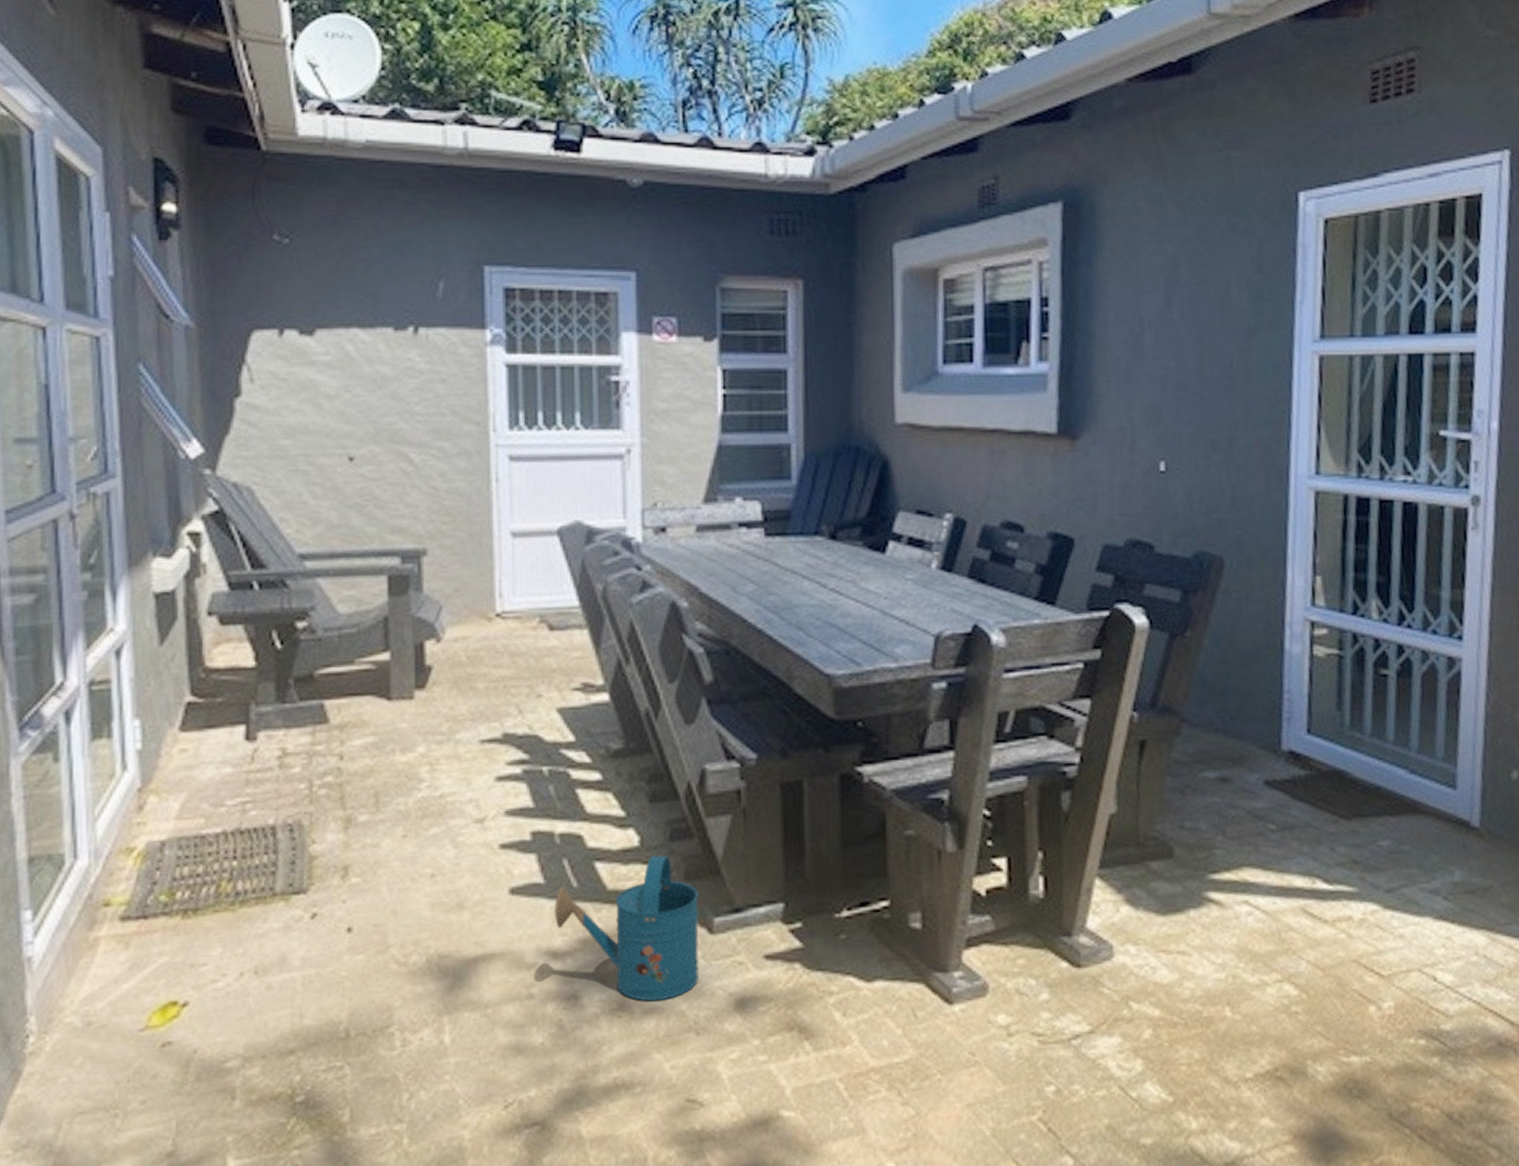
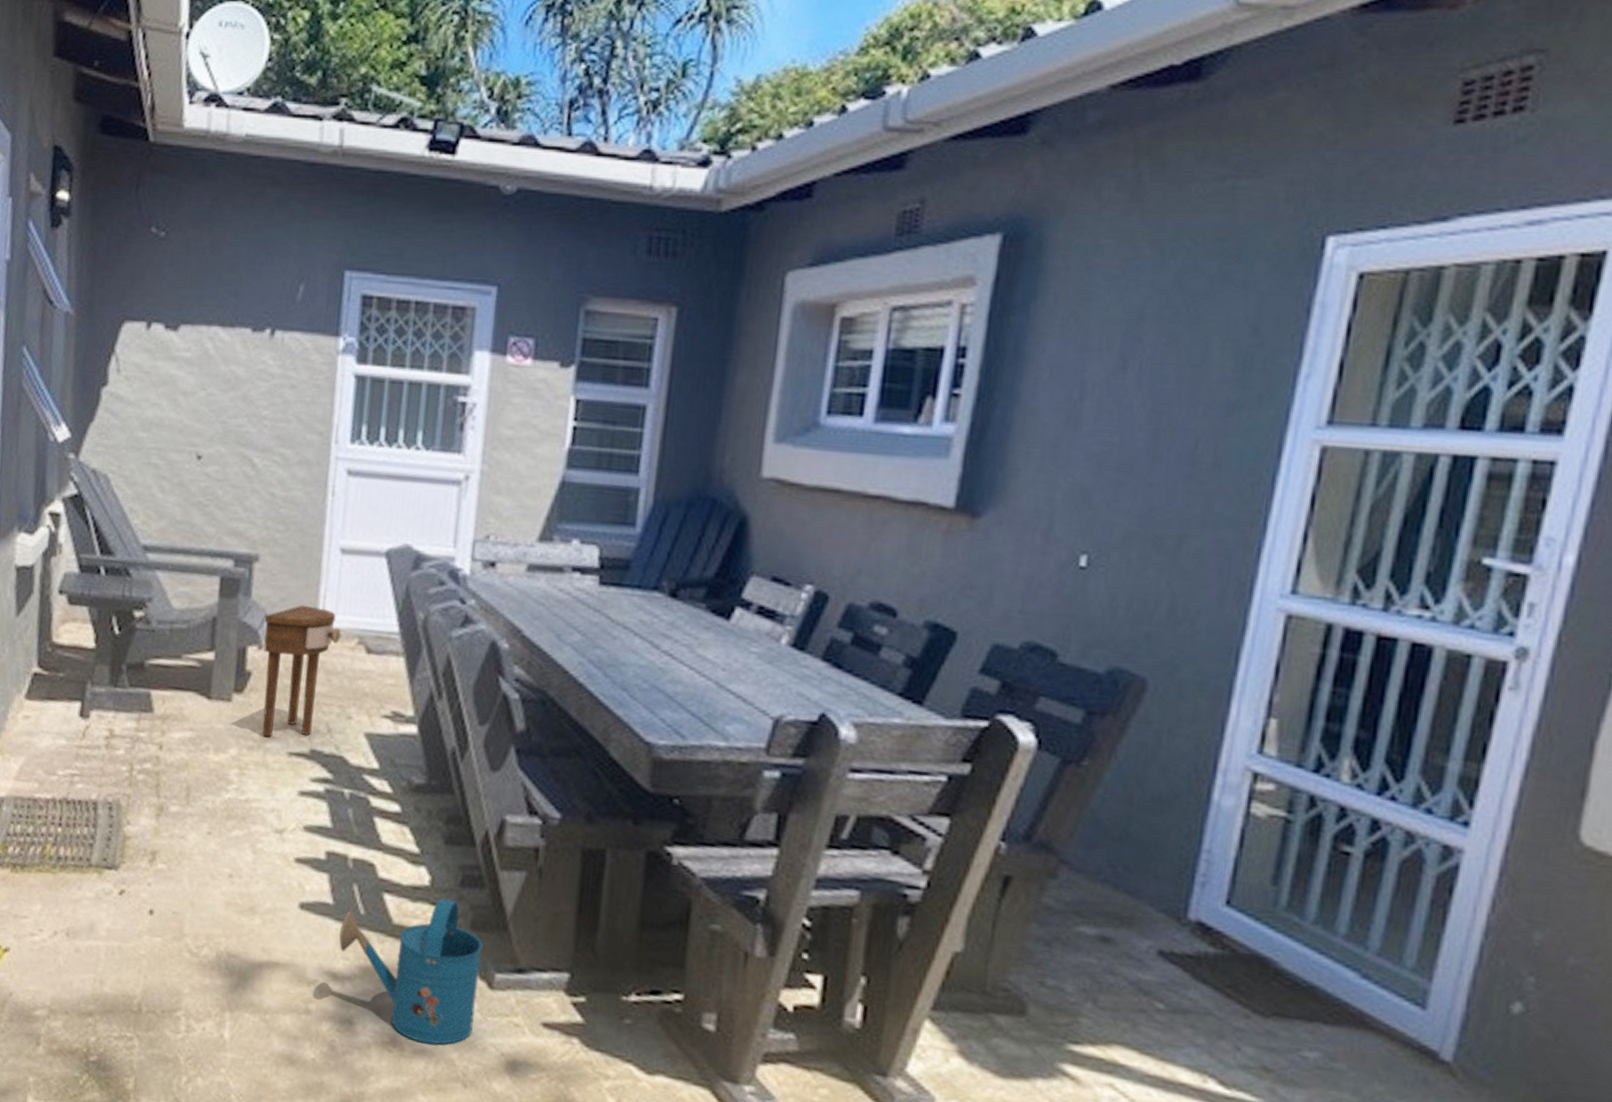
side table: none [439,592,521,729] -> present [262,604,341,738]

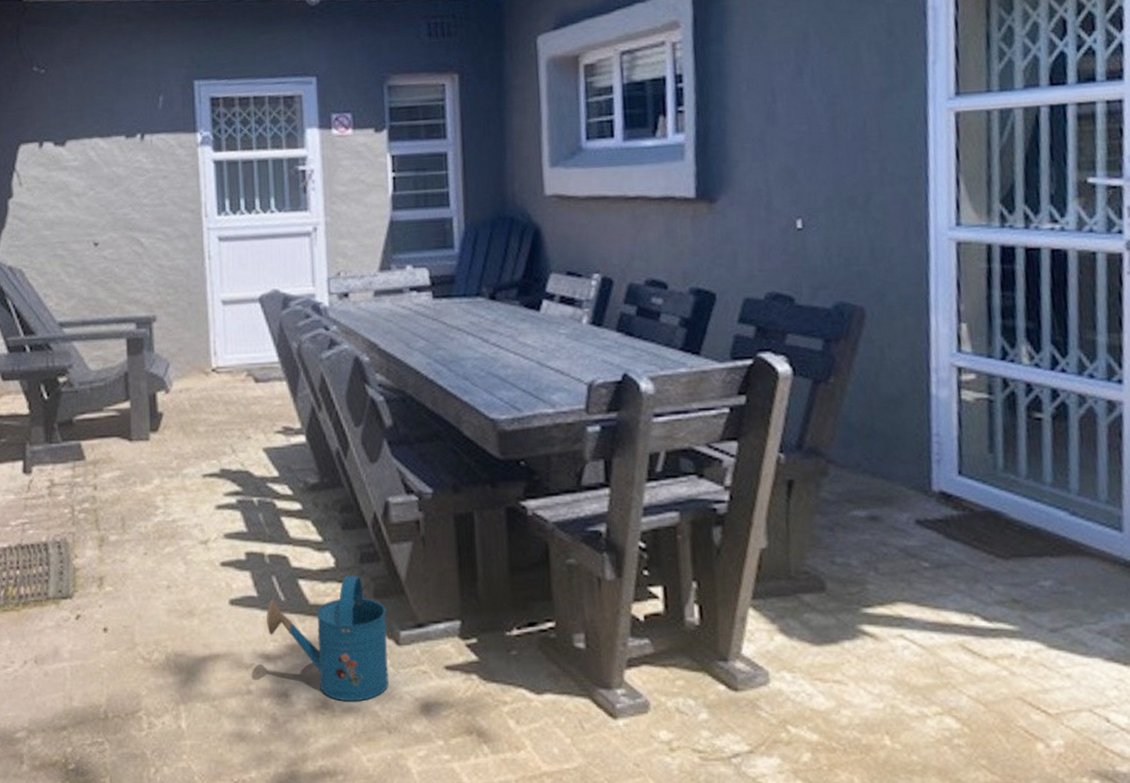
side table: present [262,604,341,738] -> none [167,351,232,465]

